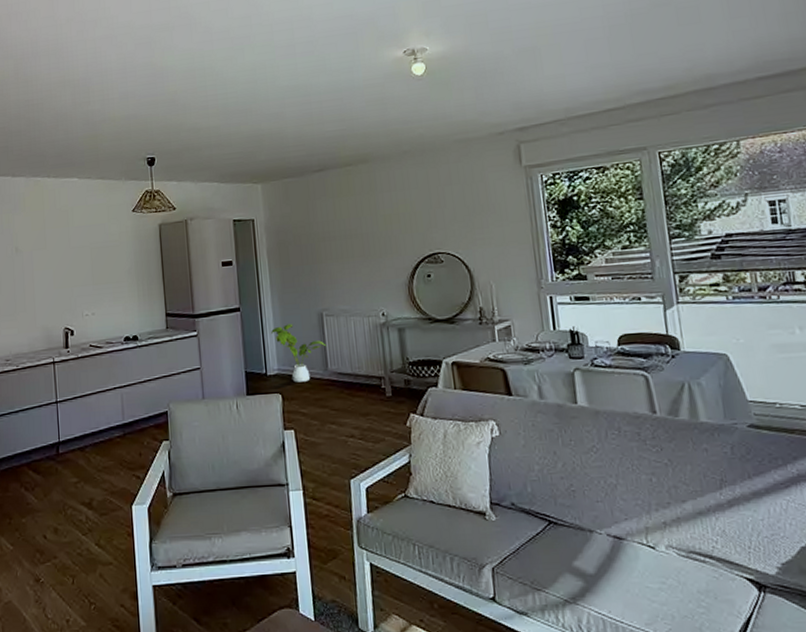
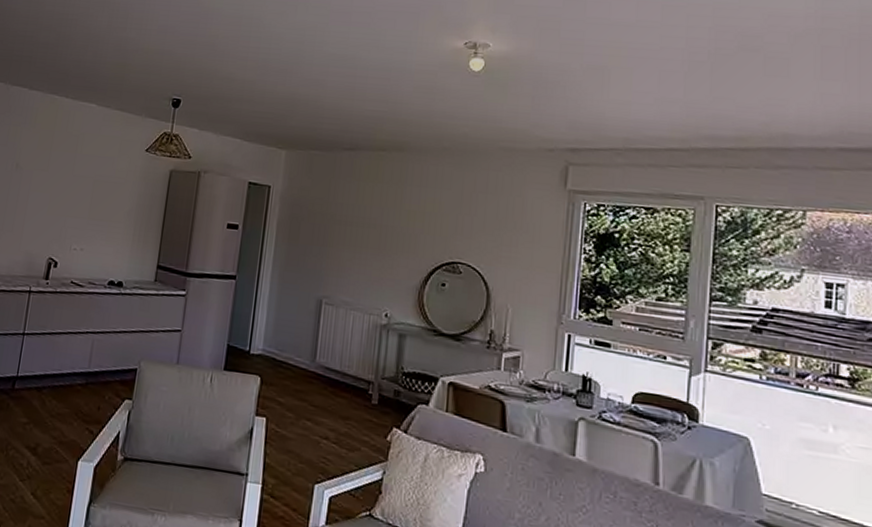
house plant: present [270,323,327,383] -> none [262,303,320,370]

